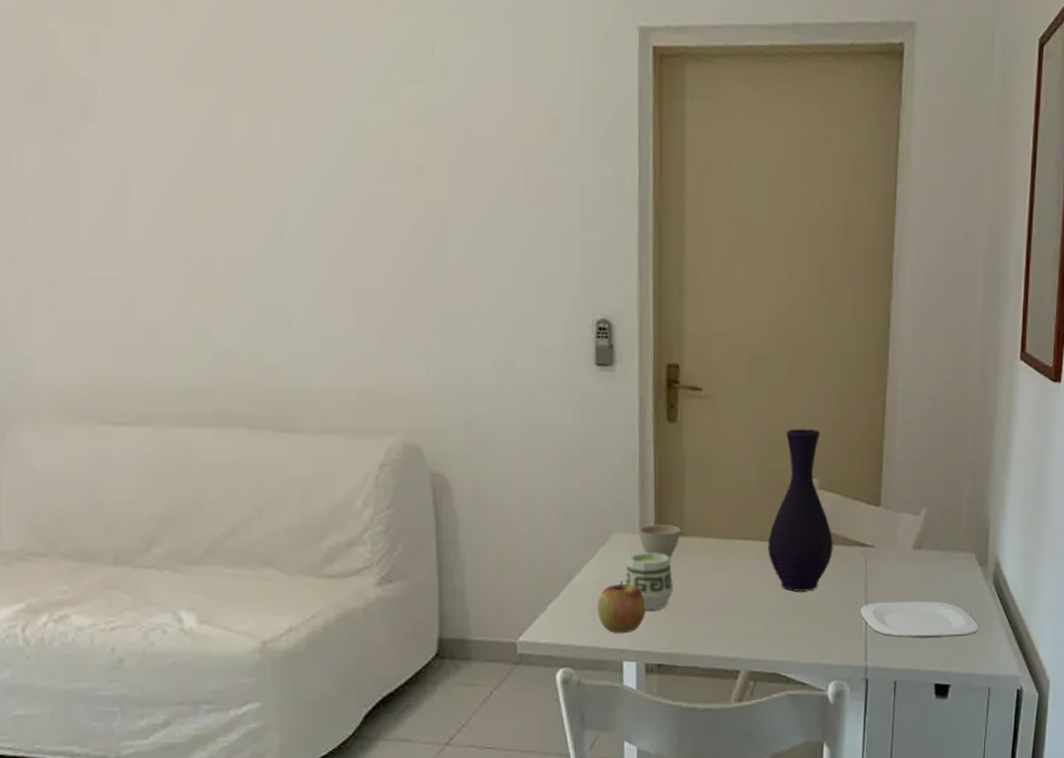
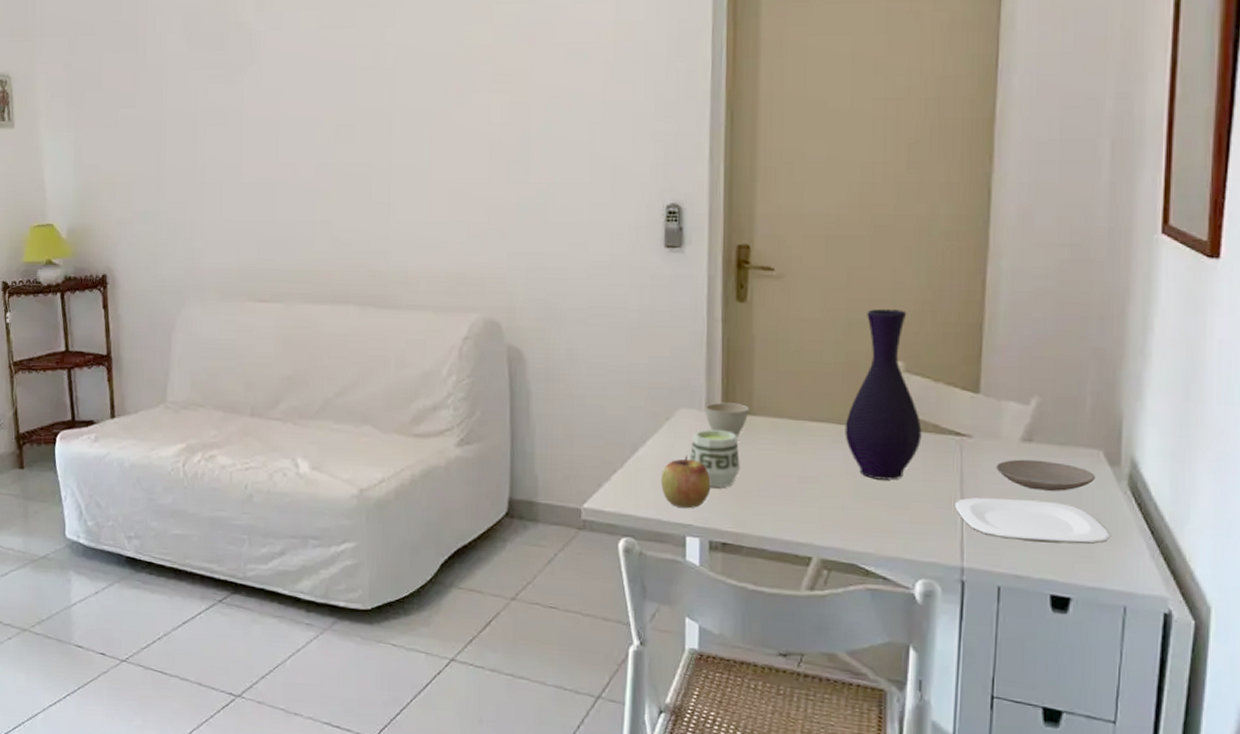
plate: none [893,565,969,592] -> present [996,459,1095,491]

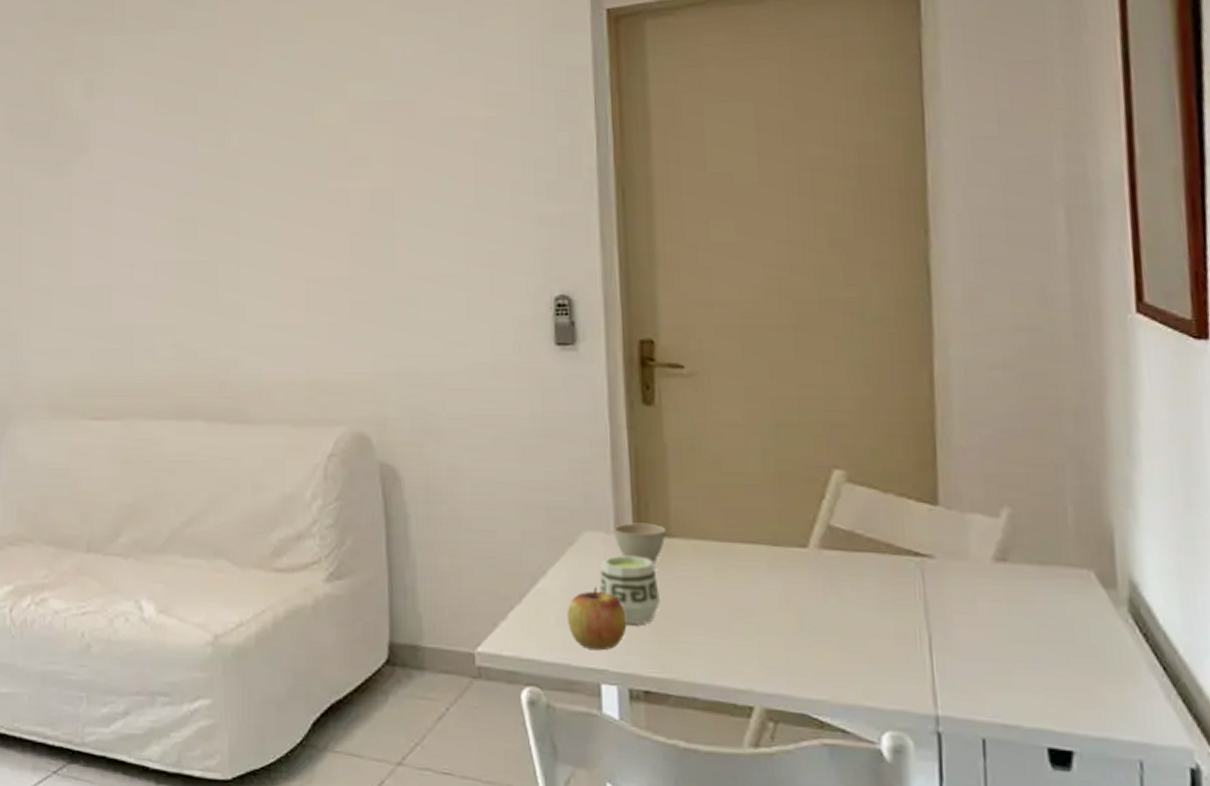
vase: present [845,308,922,480] -> none [781,408,874,611]
plate: present [955,497,1111,544] -> none [921,630,1114,685]
plate: present [996,459,1095,491] -> none [966,583,1088,621]

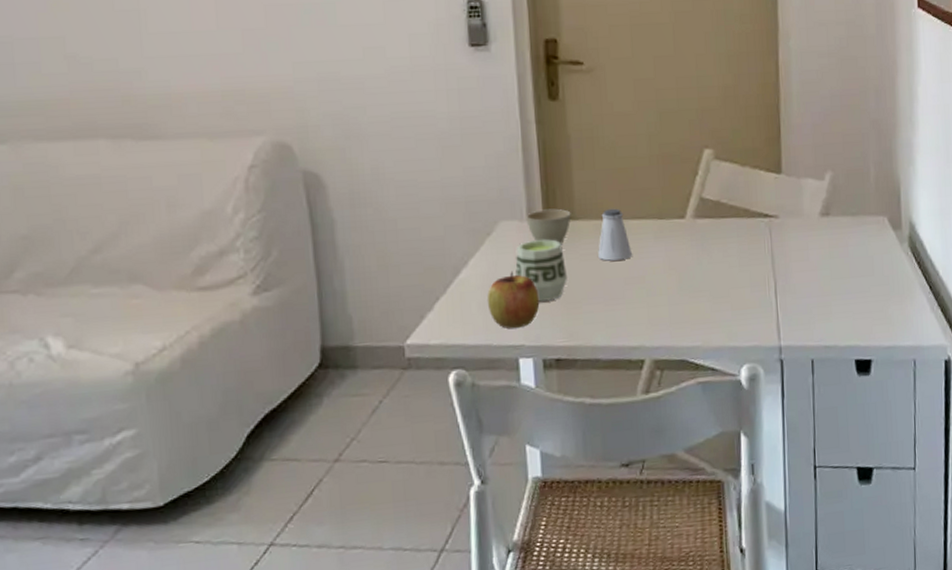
saltshaker: none [697,528,739,588] -> present [598,208,632,261]

